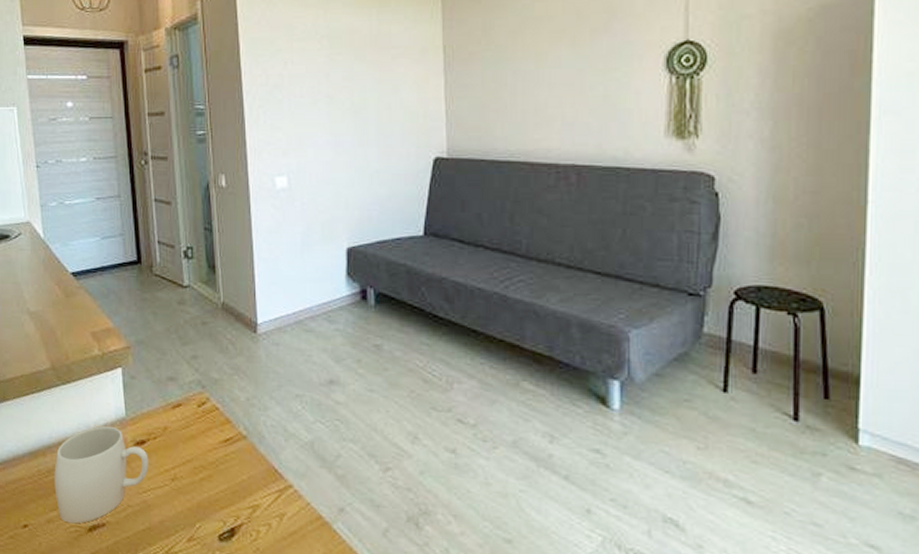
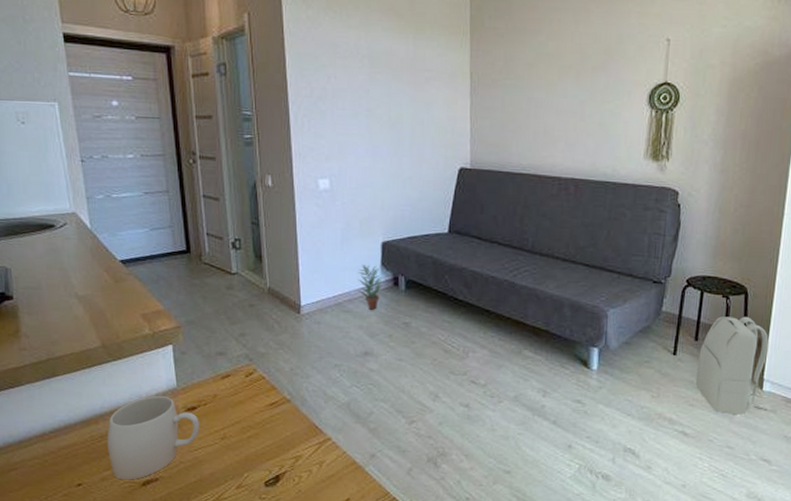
potted plant: none [320,275,349,329] -> present [357,265,383,310]
backpack: none [757,340,870,479] -> present [695,316,769,415]

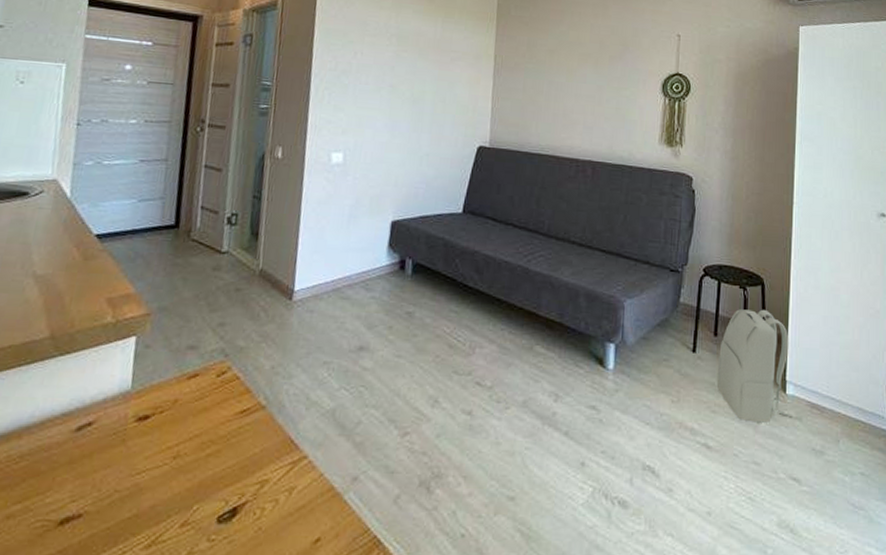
mug: present [107,395,199,480] -> none [23,400,151,518]
potted plant: present [357,265,383,310] -> none [359,245,389,297]

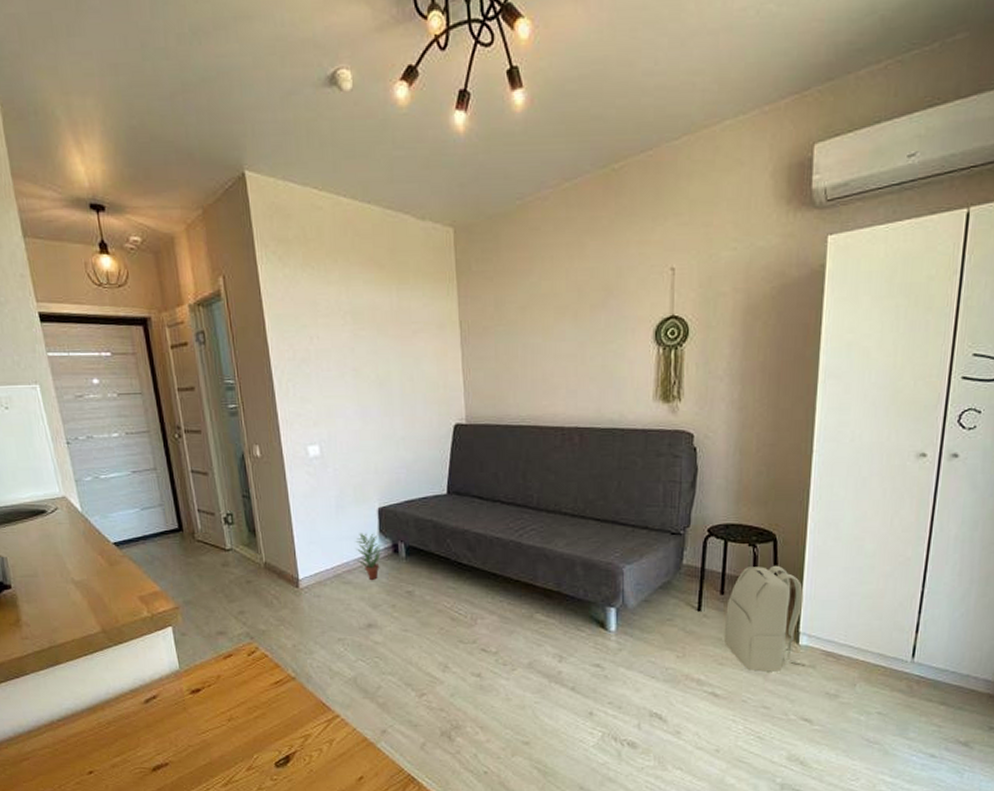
potted plant: none [359,245,389,297] -> present [355,533,382,580]

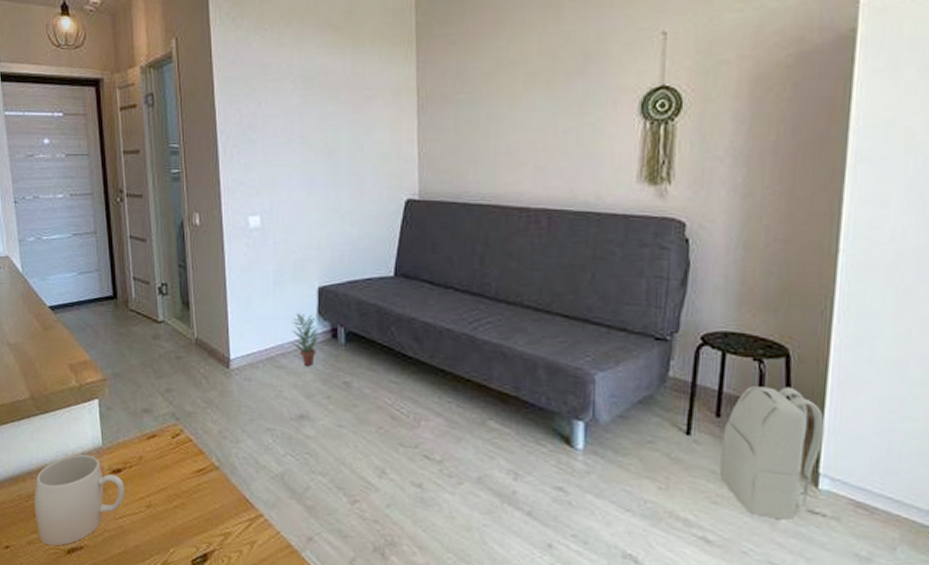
mug: none [114,678,206,766] -> present [34,454,125,547]

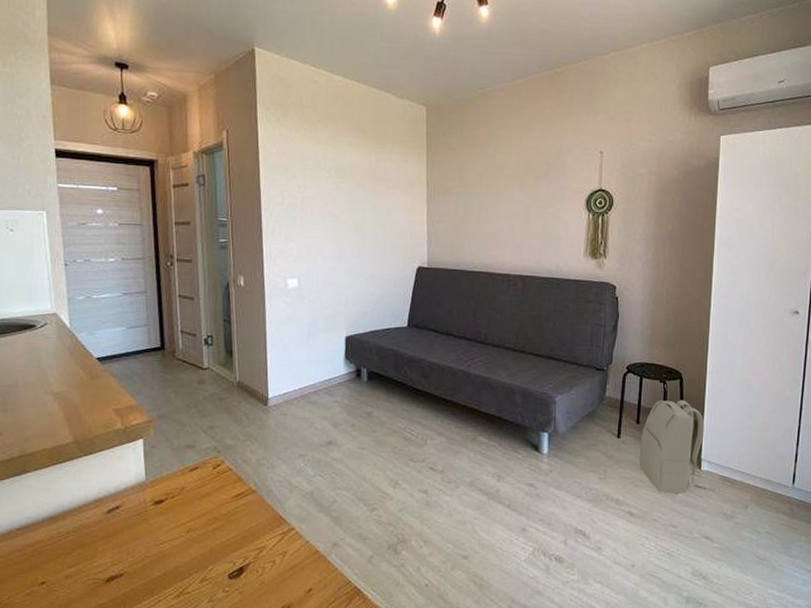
mug: present [34,454,125,547] -> none [74,489,166,577]
potted plant: present [292,313,320,366] -> none [322,358,346,401]

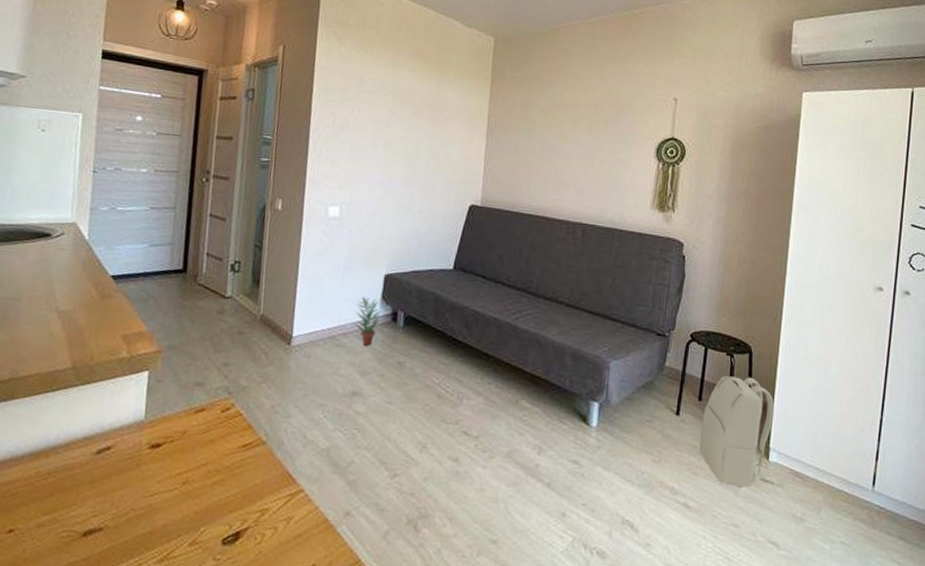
potted plant: none [322,358,346,401] -> present [354,297,381,346]

